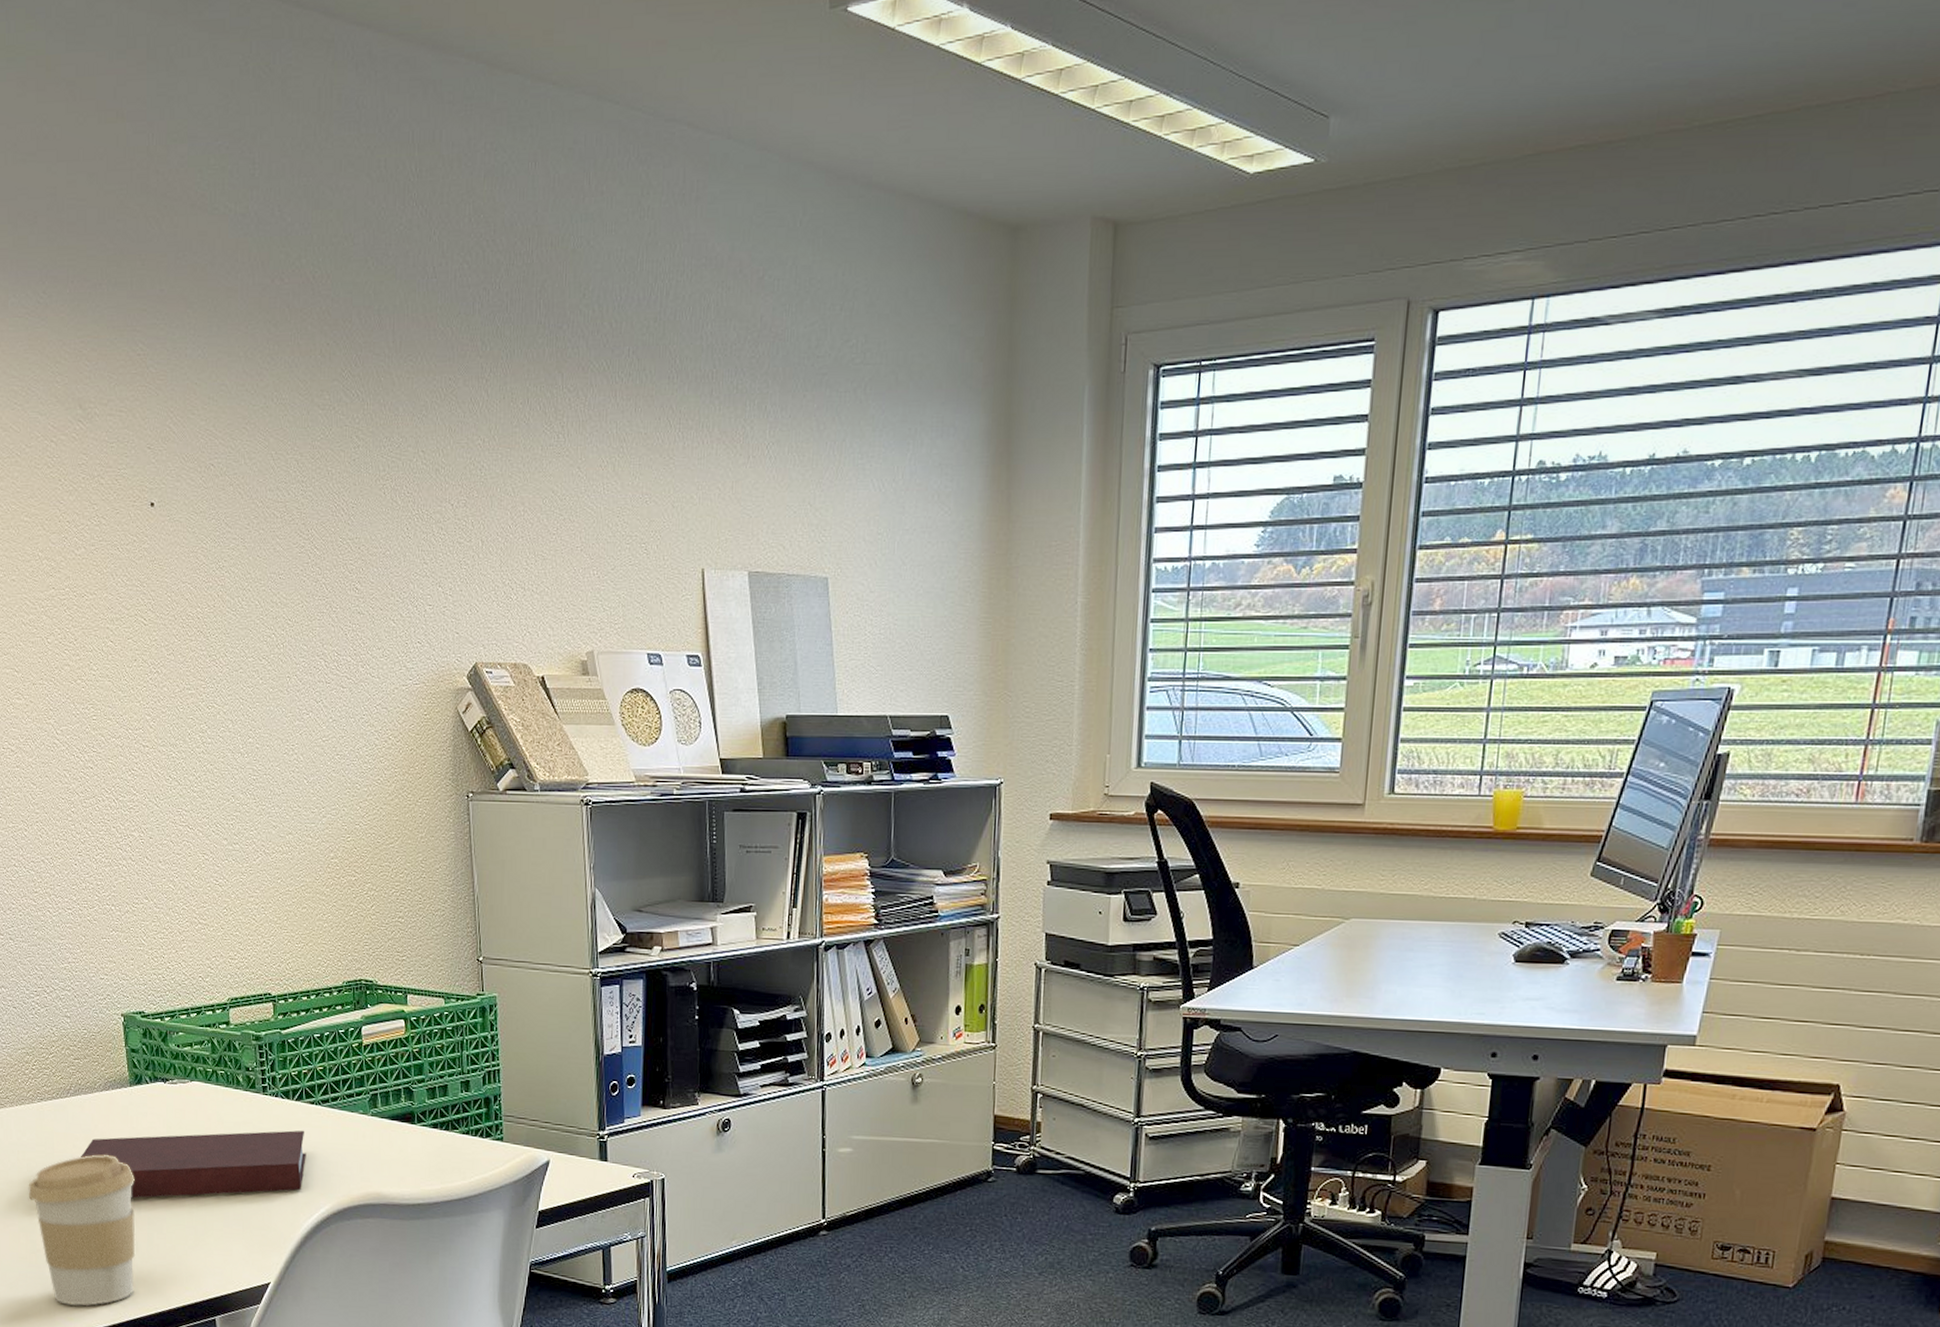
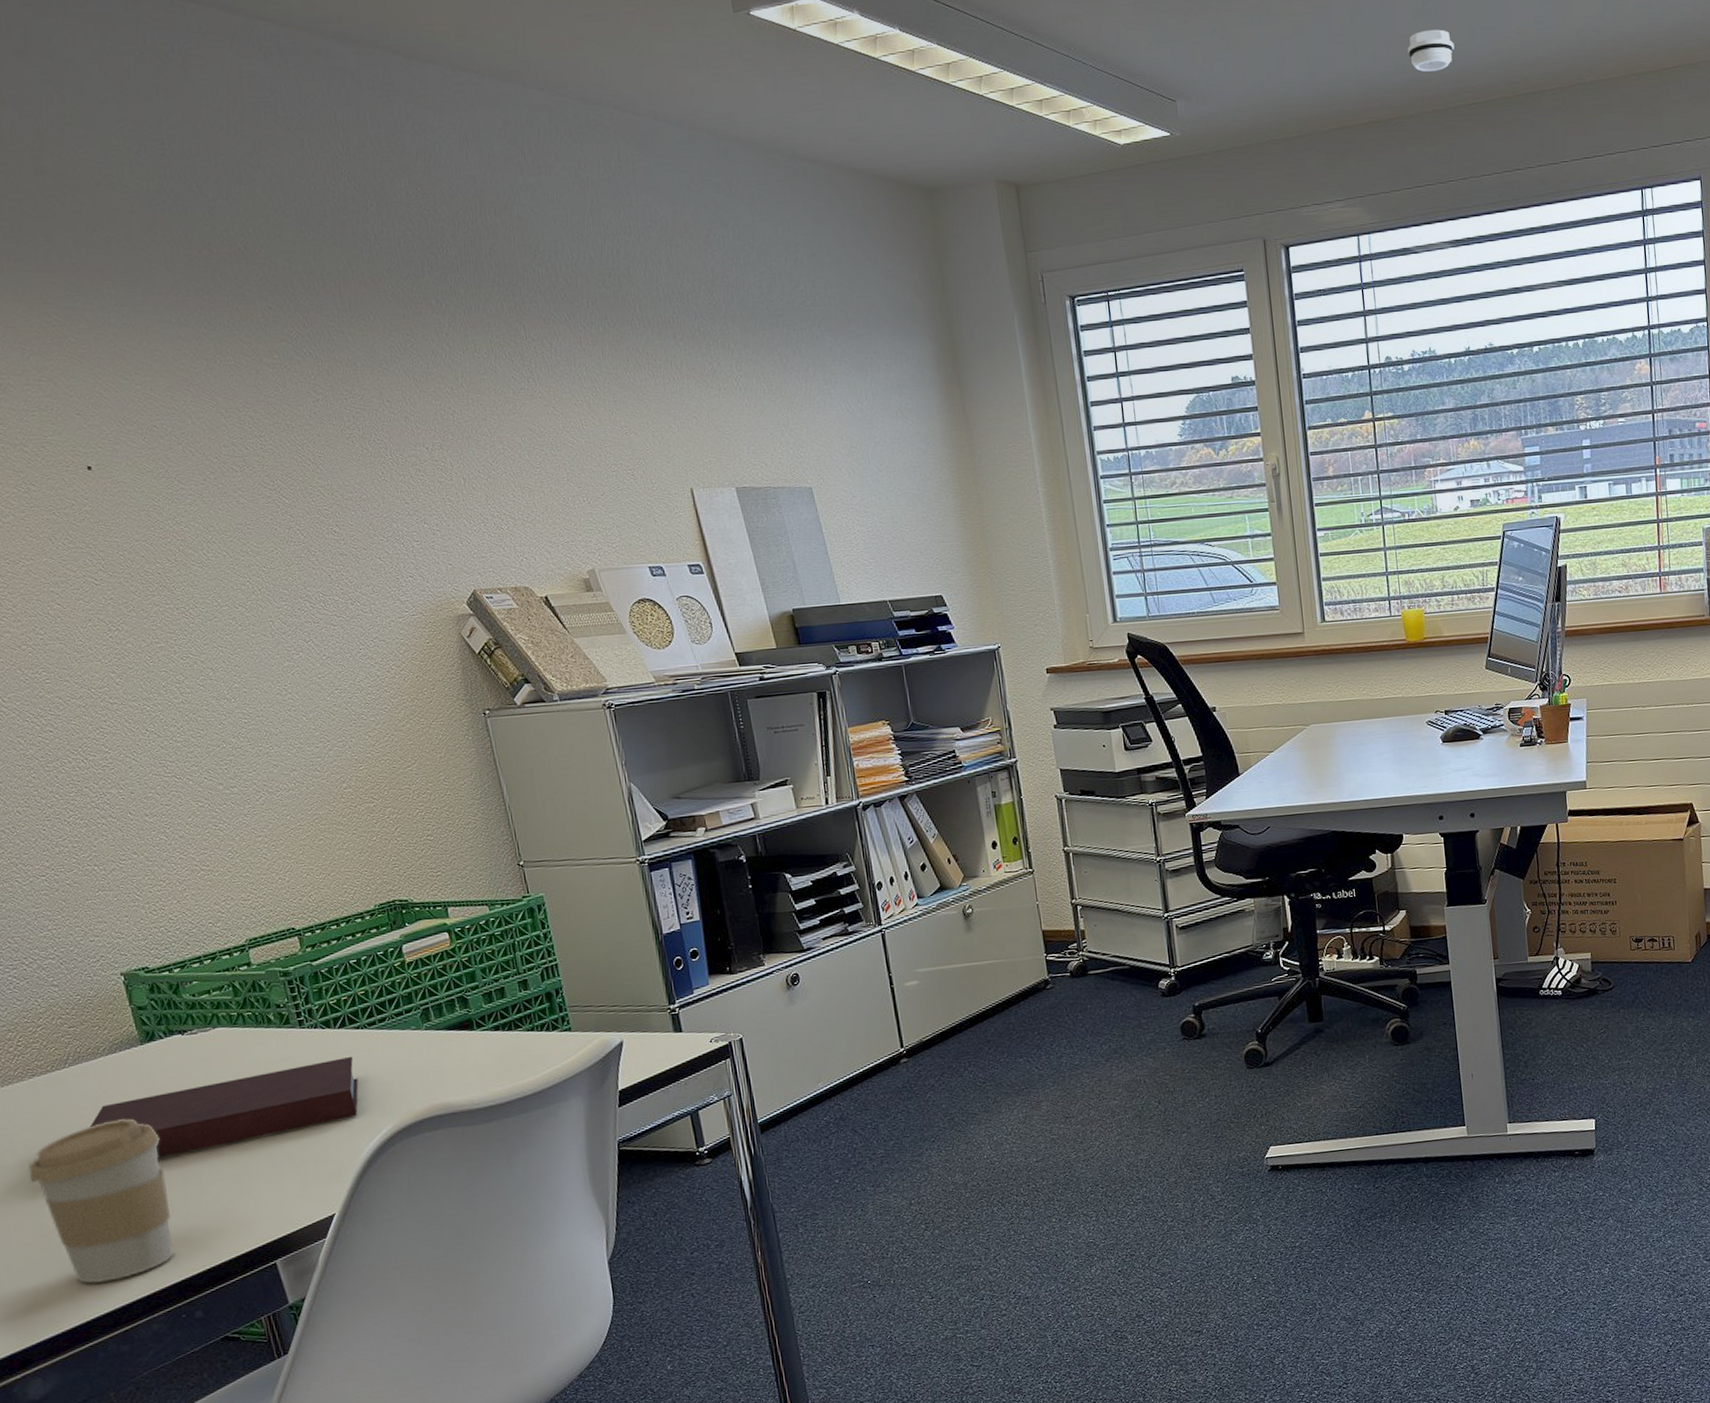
smoke detector: none [1650,17,1719,76] -> present [1407,29,1455,72]

